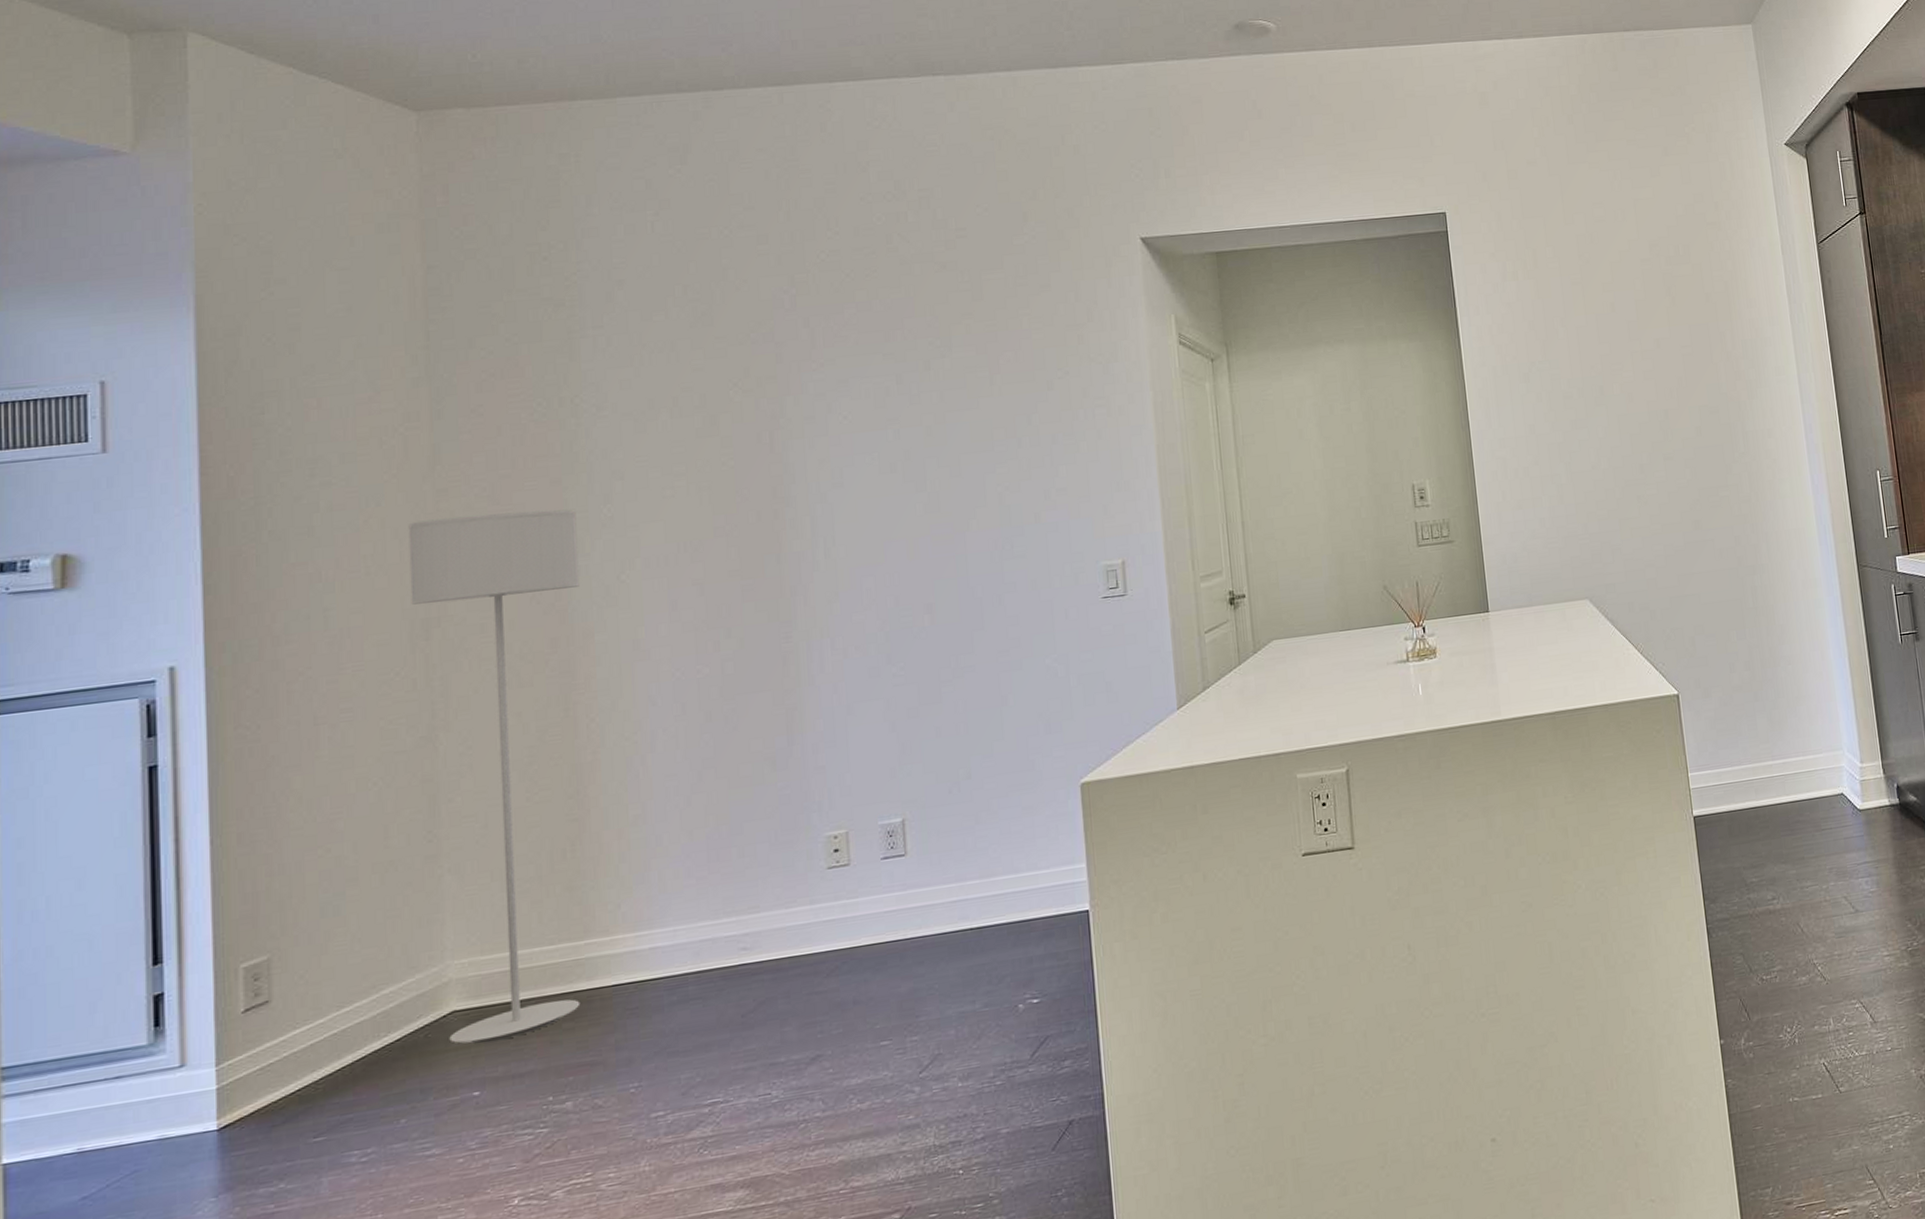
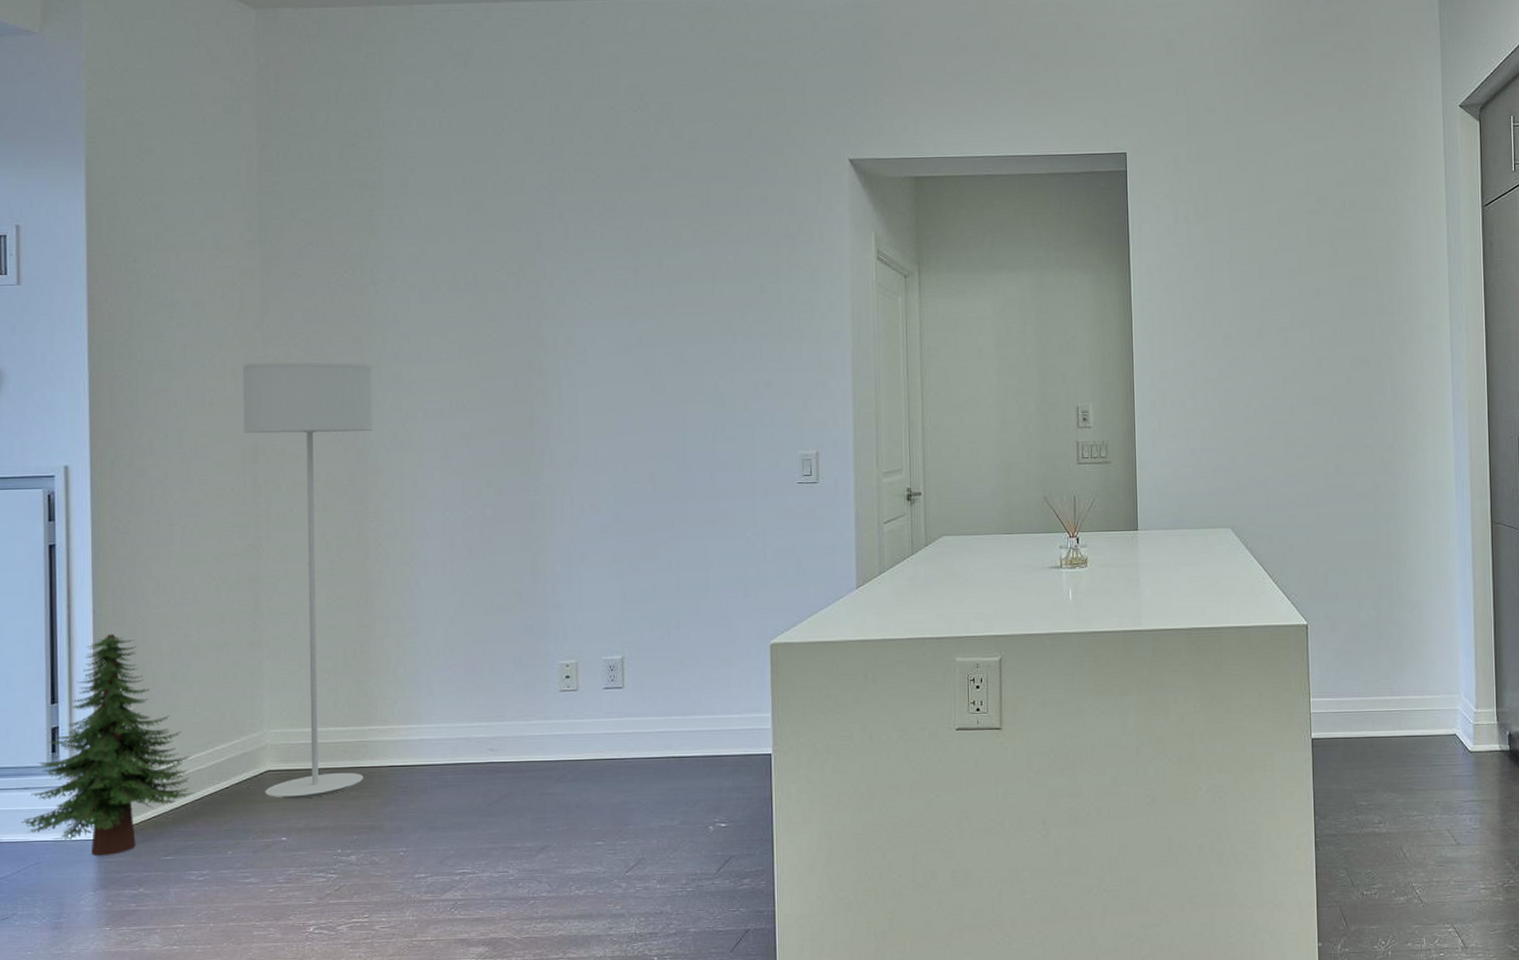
tree: none [112,867,354,1151] -> present [22,634,195,855]

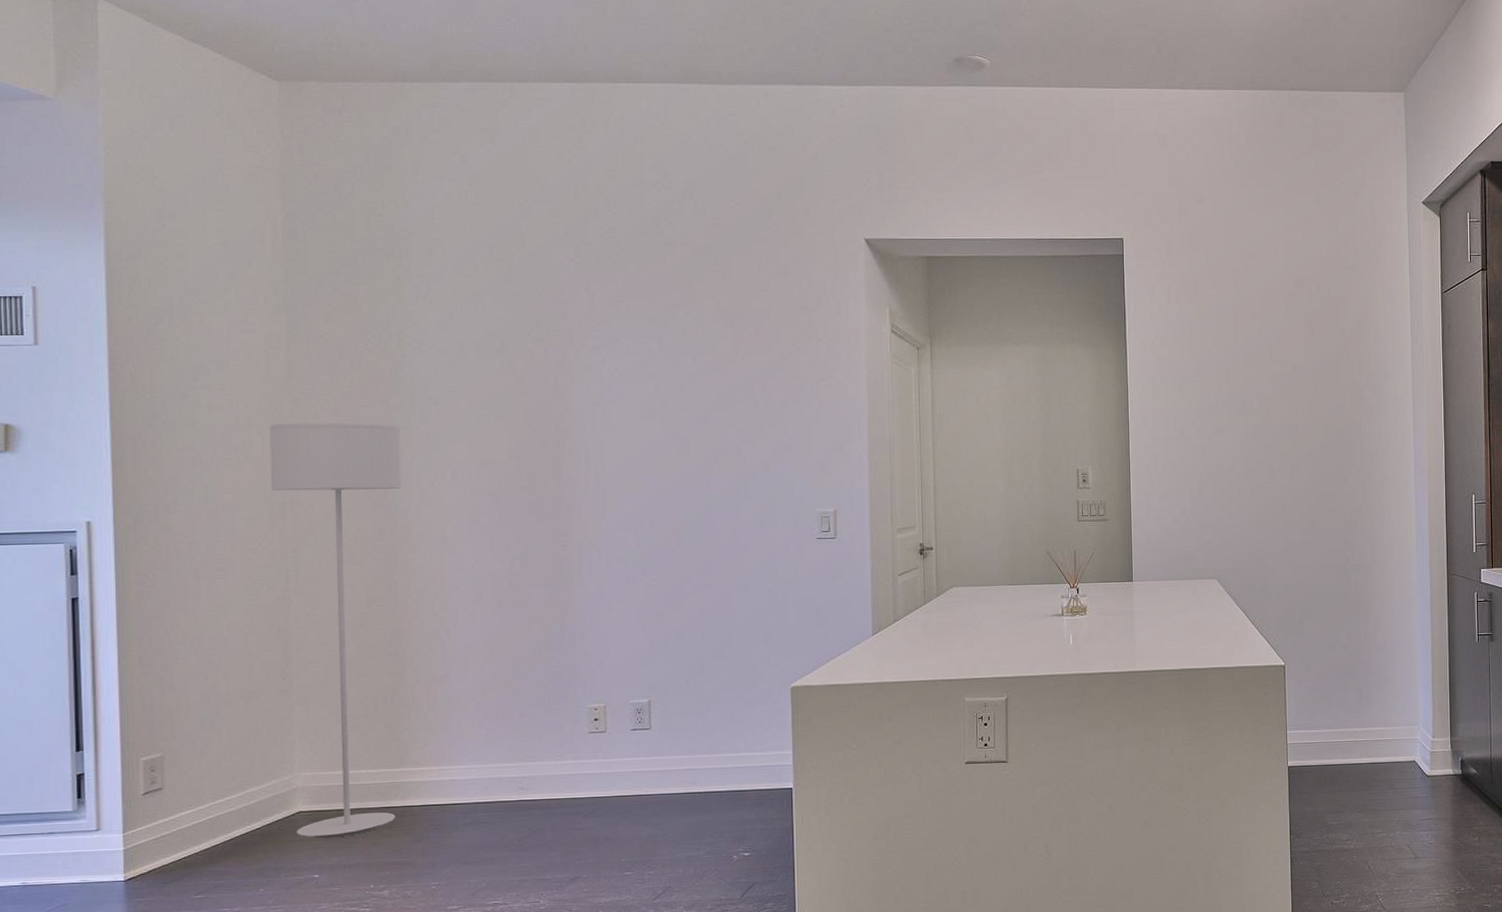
tree: present [22,634,195,855] -> none [47,684,226,896]

